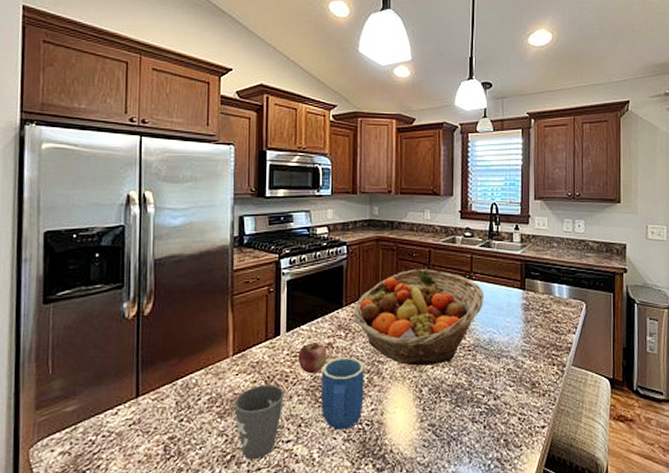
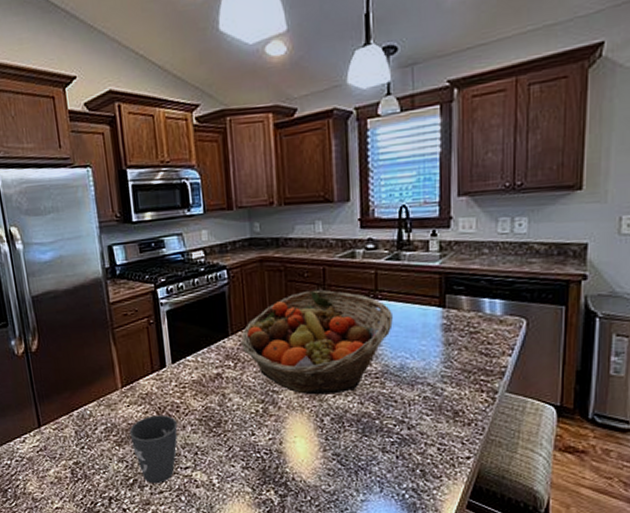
apple: present [297,342,327,374] -> none [186,373,218,405]
mug: present [321,357,364,430] -> none [212,387,260,458]

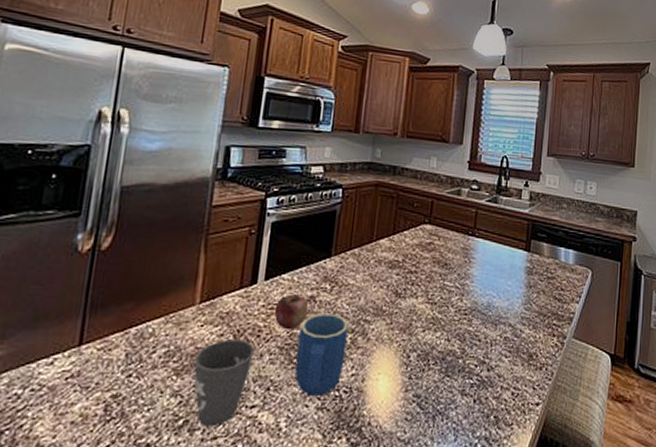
apple: none [186,373,218,405] -> present [273,294,309,330]
mug: none [212,387,260,458] -> present [295,313,349,396]
fruit basket: present [240,289,393,395] -> none [341,220,486,329]

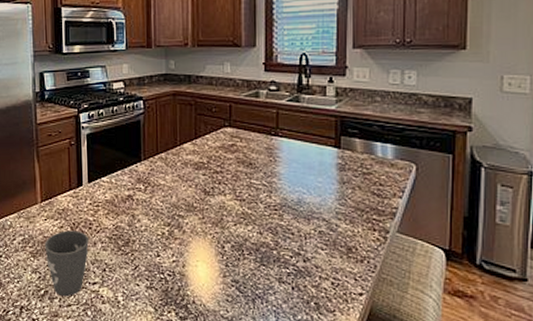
apple: present [273,294,309,330] -> none [99,194,128,224]
mug: present [295,313,349,396] -> none [123,209,165,277]

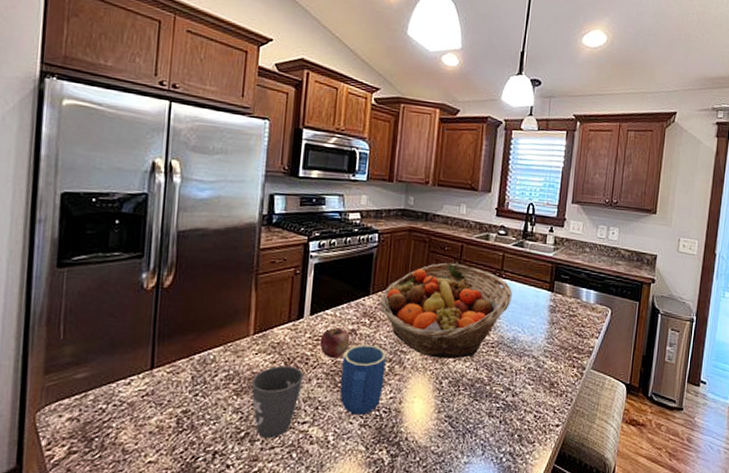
apple: none [99,194,128,224] -> present [319,327,350,359]
mug: none [123,209,165,277] -> present [340,344,386,415]
fruit basket: none [152,124,292,223] -> present [379,262,512,359]

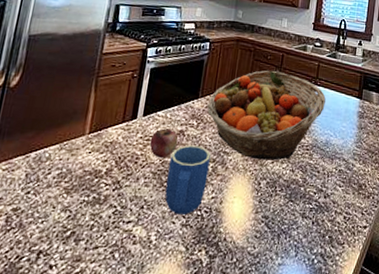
mug: present [251,366,304,439] -> none [81,164,133,238]

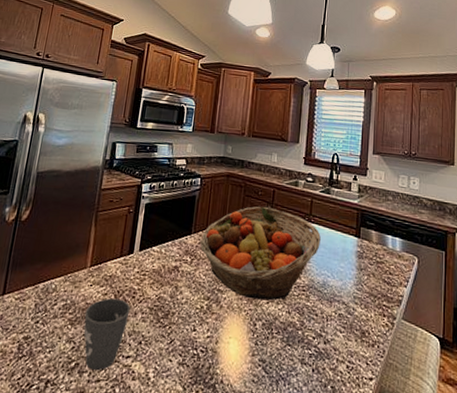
mug: none [81,164,133,238] -> present [83,298,131,371]
apple: present [149,128,178,159] -> none [145,263,173,294]
mug: present [165,145,211,214] -> none [161,281,205,353]

